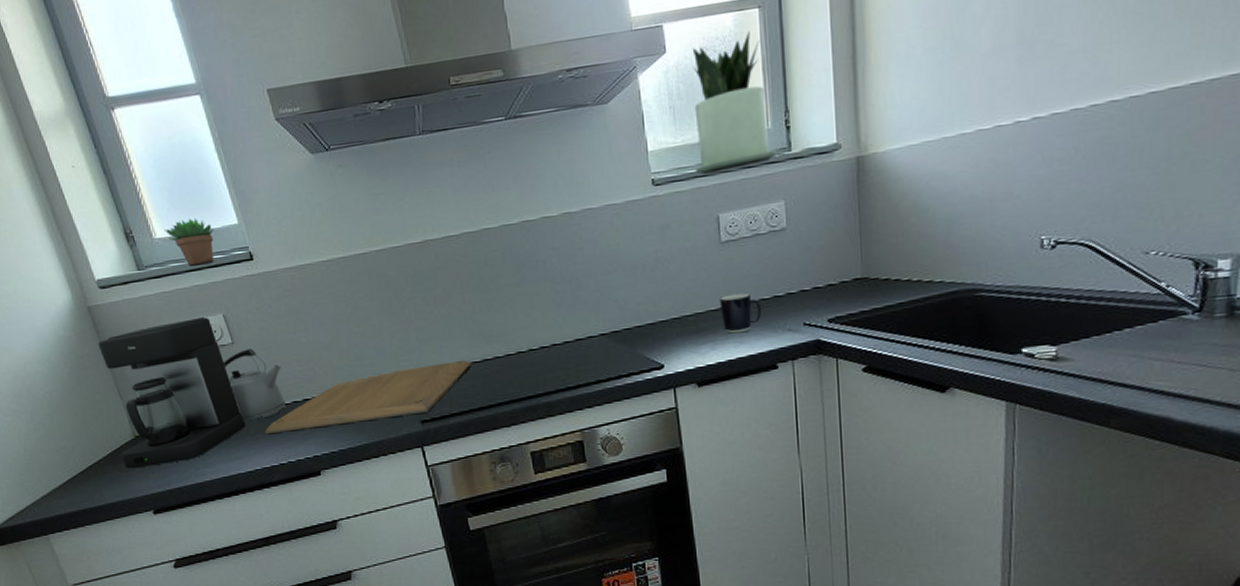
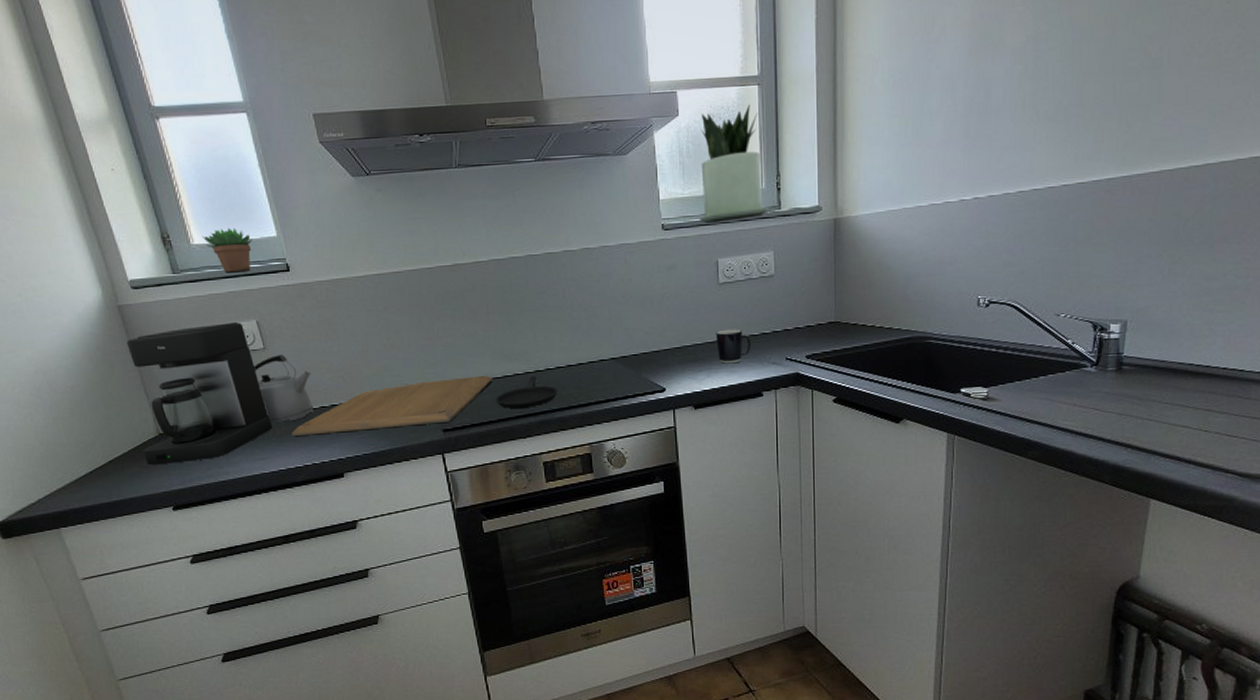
frying pan: none [475,358,543,395] -> present [495,376,558,408]

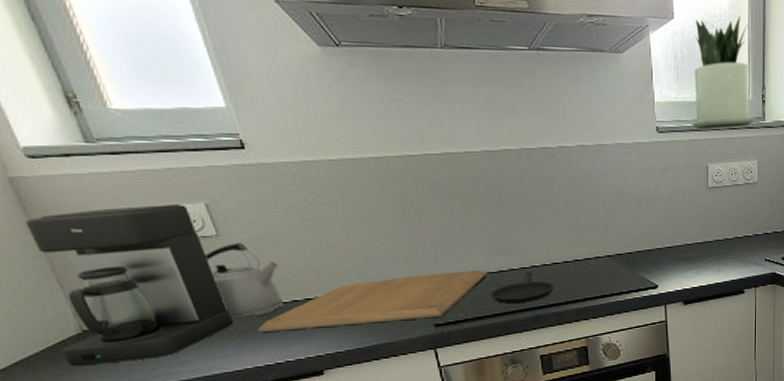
succulent plant: present [202,227,252,274] -> none [123,92,194,148]
mug: present [715,328,752,364] -> none [704,231,736,263]

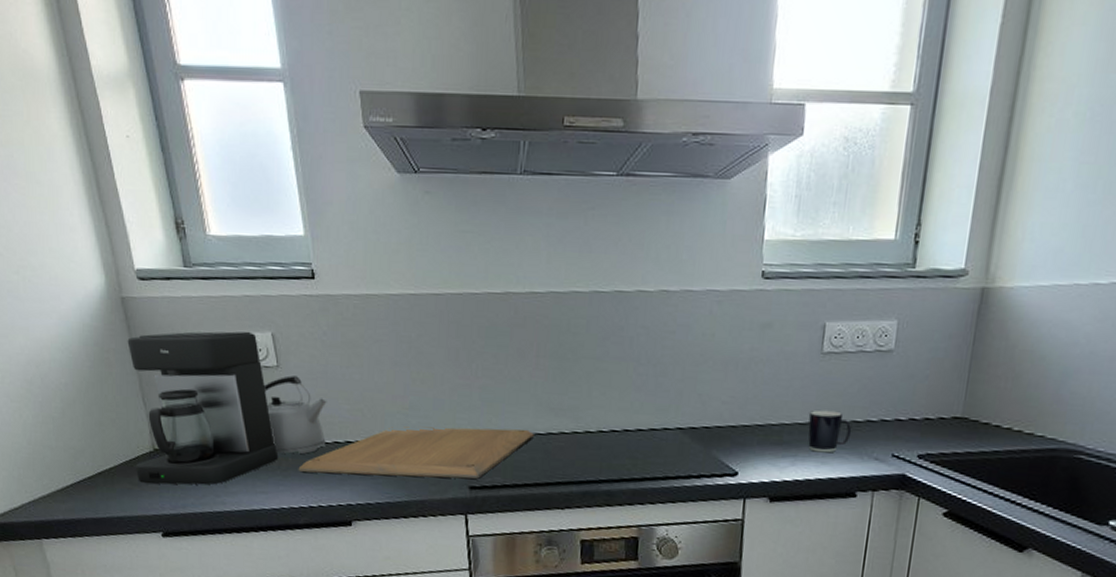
frying pan: present [490,271,554,303] -> none [534,437,609,474]
planter: present [691,15,754,130] -> none [808,129,906,279]
mug: none [704,231,736,263] -> present [808,409,852,453]

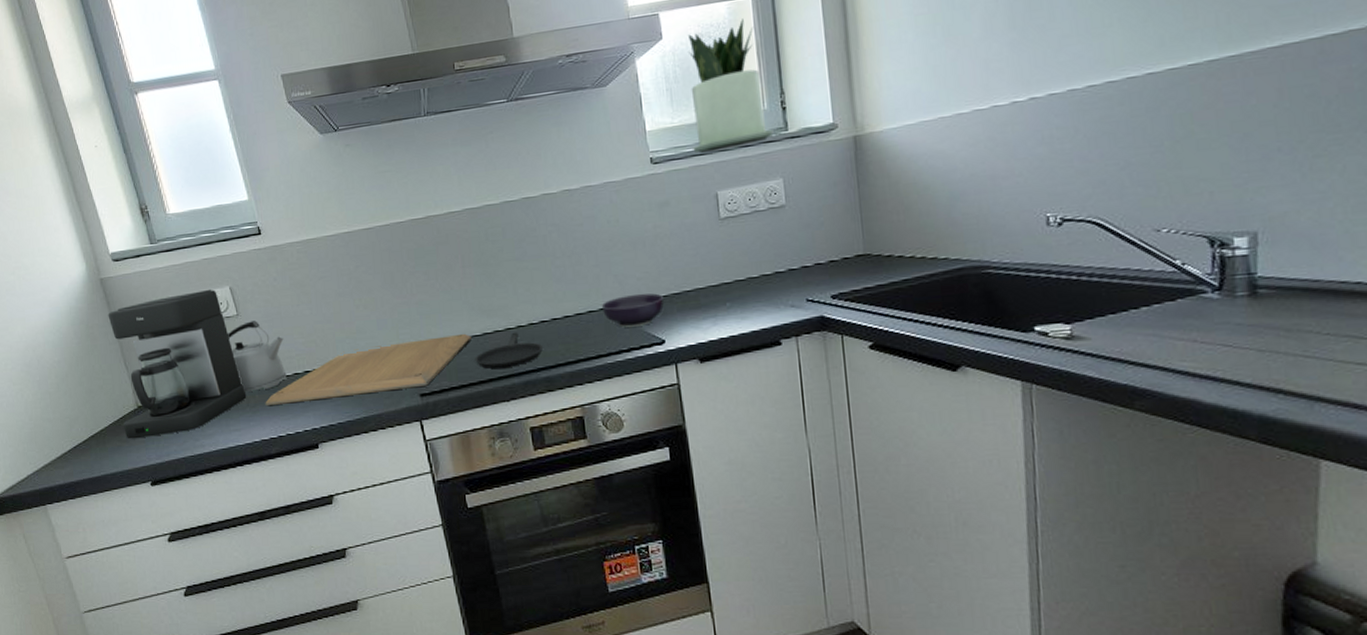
frying pan: none [534,437,609,474] -> present [475,332,543,369]
bowl: none [678,418,747,454] -> present [601,293,665,328]
planter: none [808,129,906,279] -> present [687,19,774,154]
mug: present [808,409,852,453] -> none [719,268,764,310]

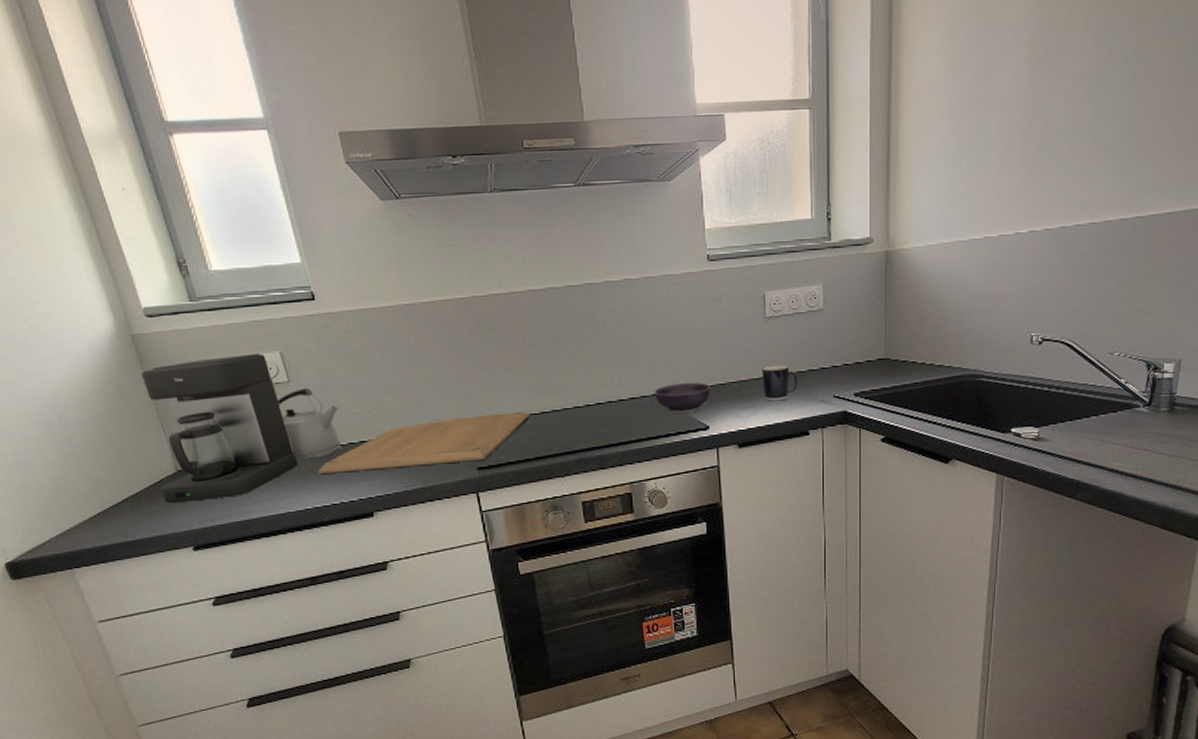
frying pan: present [475,332,543,369] -> none [532,412,597,446]
planter: present [687,19,774,154] -> none [745,129,818,255]
mug: none [719,268,764,310] -> present [761,365,798,401]

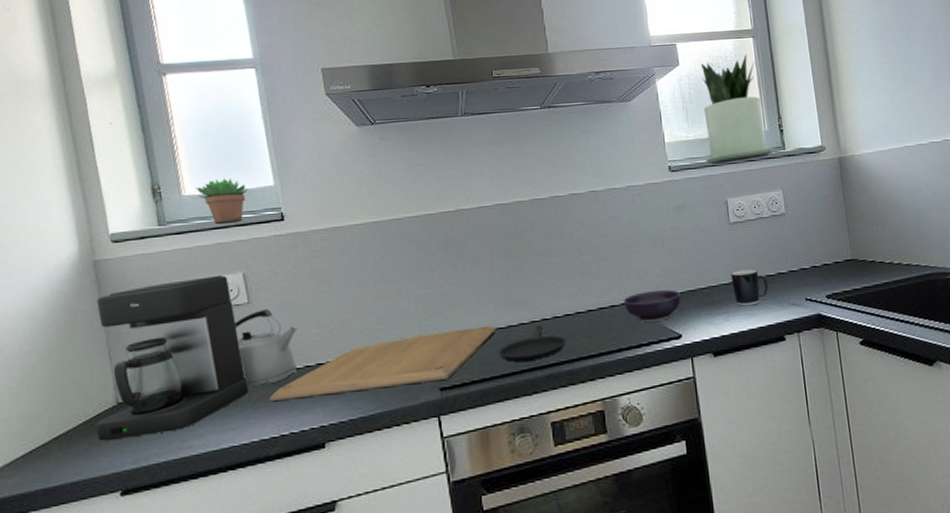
succulent plant: none [220,253,275,303] -> present [194,177,248,225]
frying pan: none [532,412,597,446] -> present [498,325,566,362]
planter: none [745,129,818,255] -> present [700,54,774,165]

